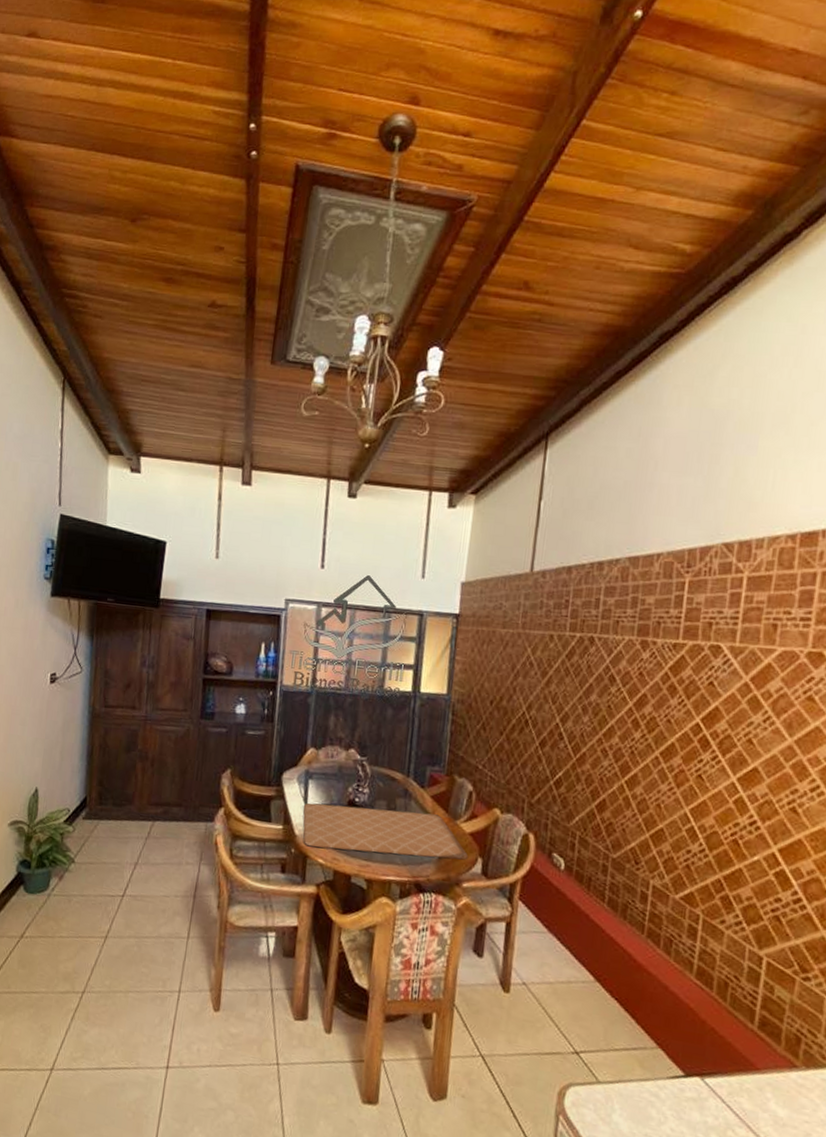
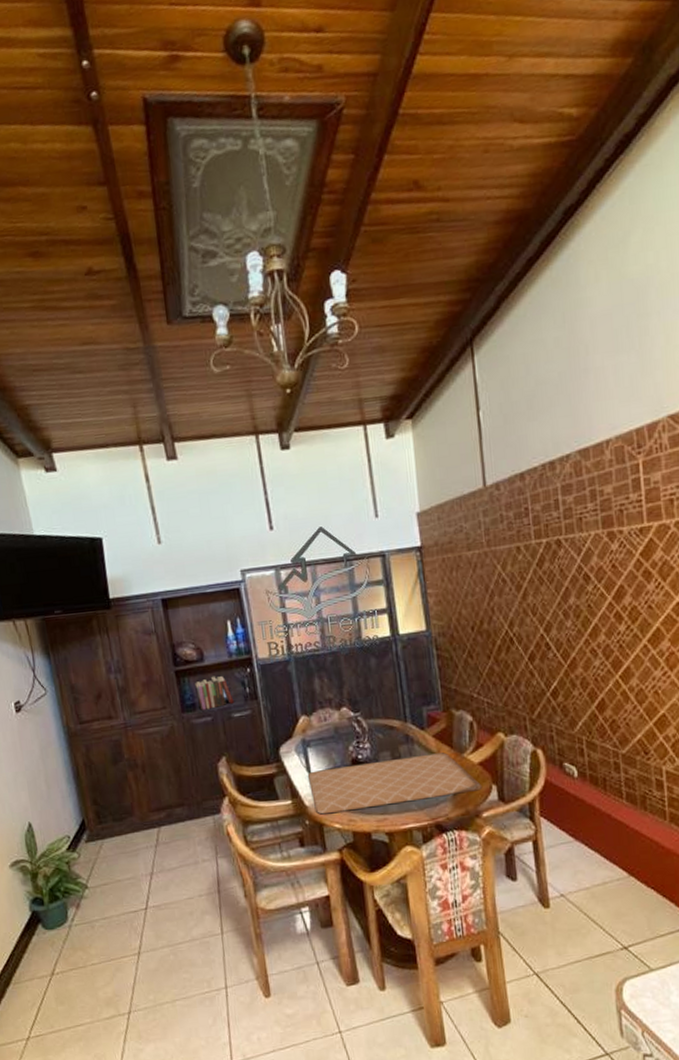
books: none [217,691,251,722] -> present [195,675,234,712]

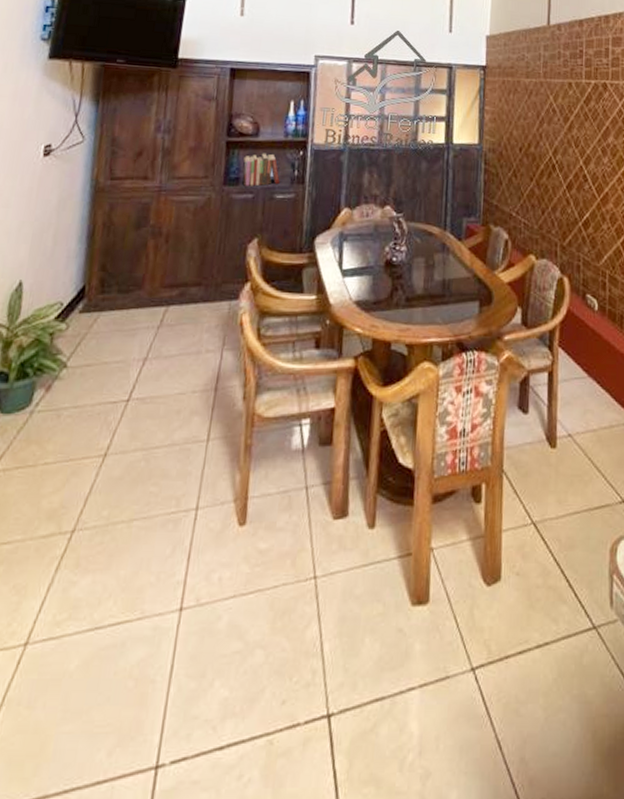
placemat: present [307,753,483,815] -> none [338,266,508,316]

